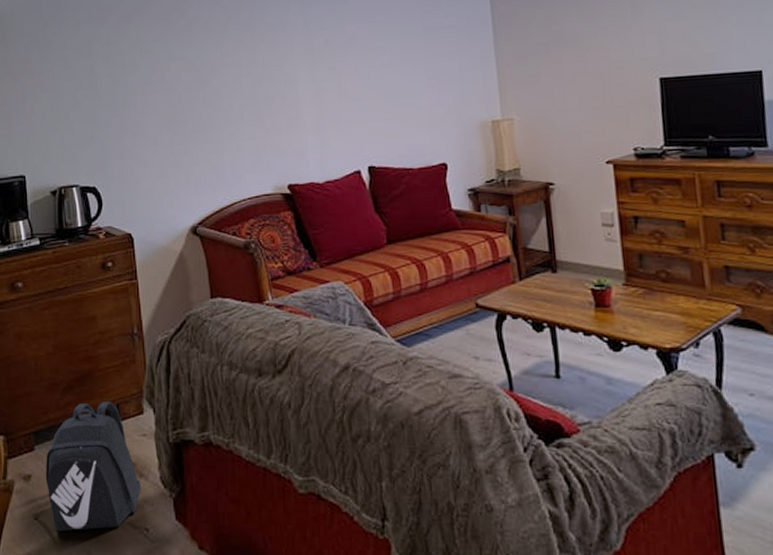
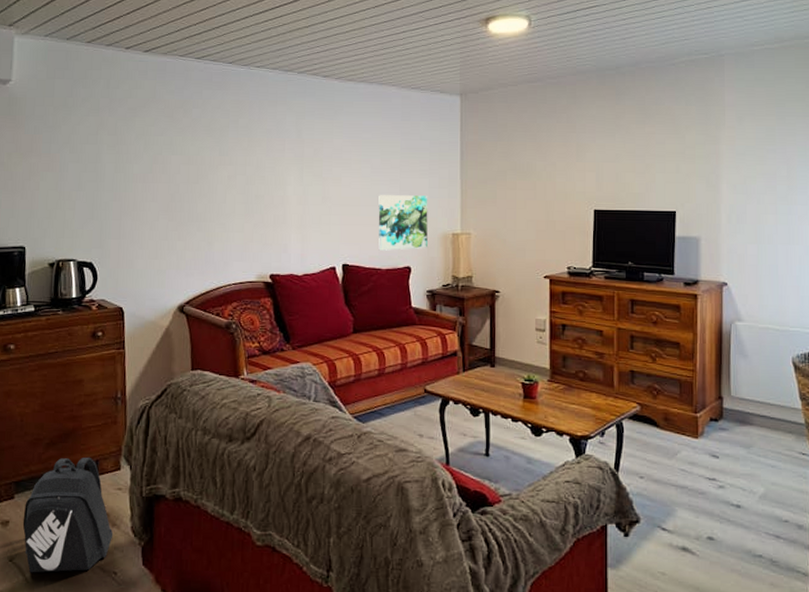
wall art: none [402,80,464,148] -> present [378,195,428,251]

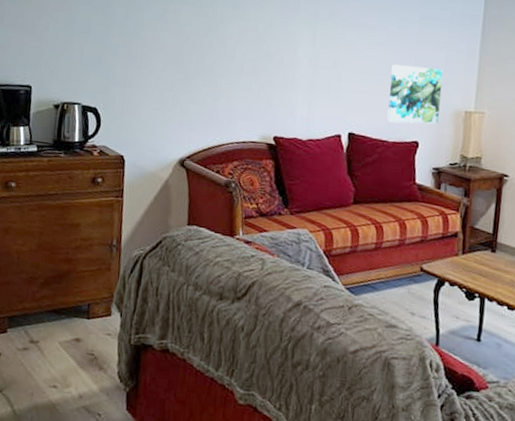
backpack: present [22,457,114,573] -> none [13,298,100,409]

